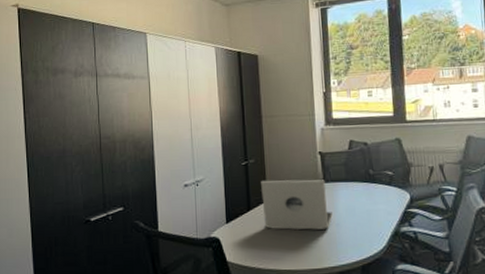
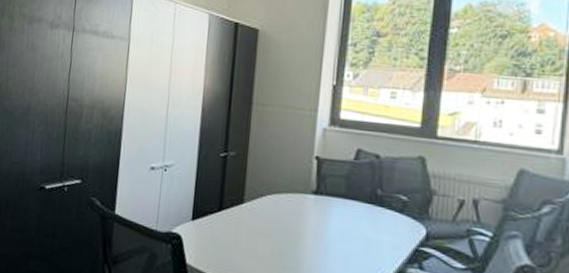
laptop: present [261,179,333,230] -> none [236,178,321,251]

